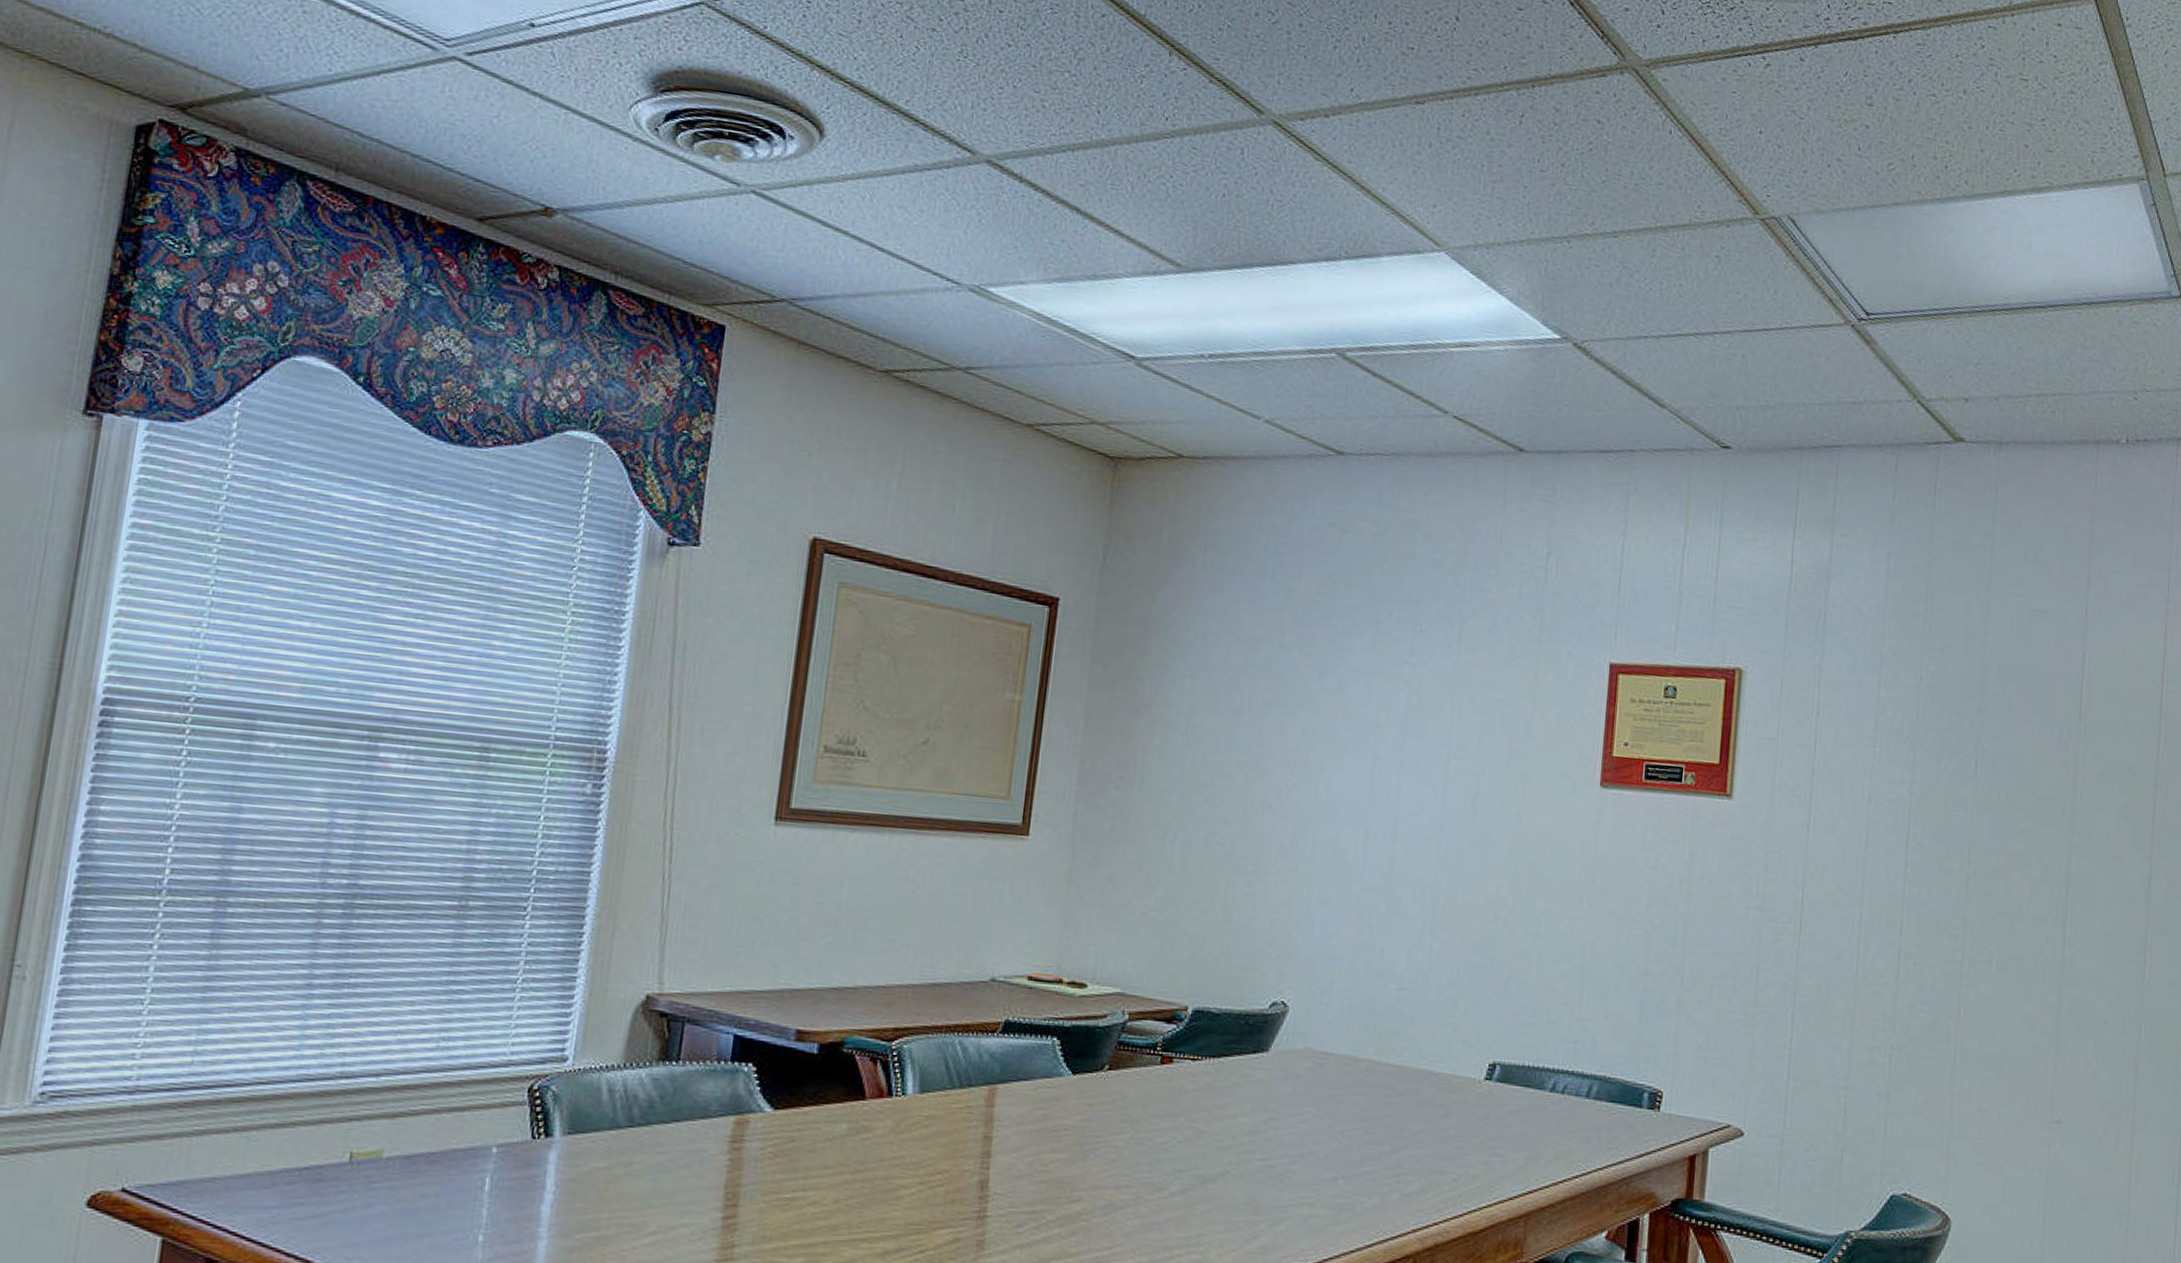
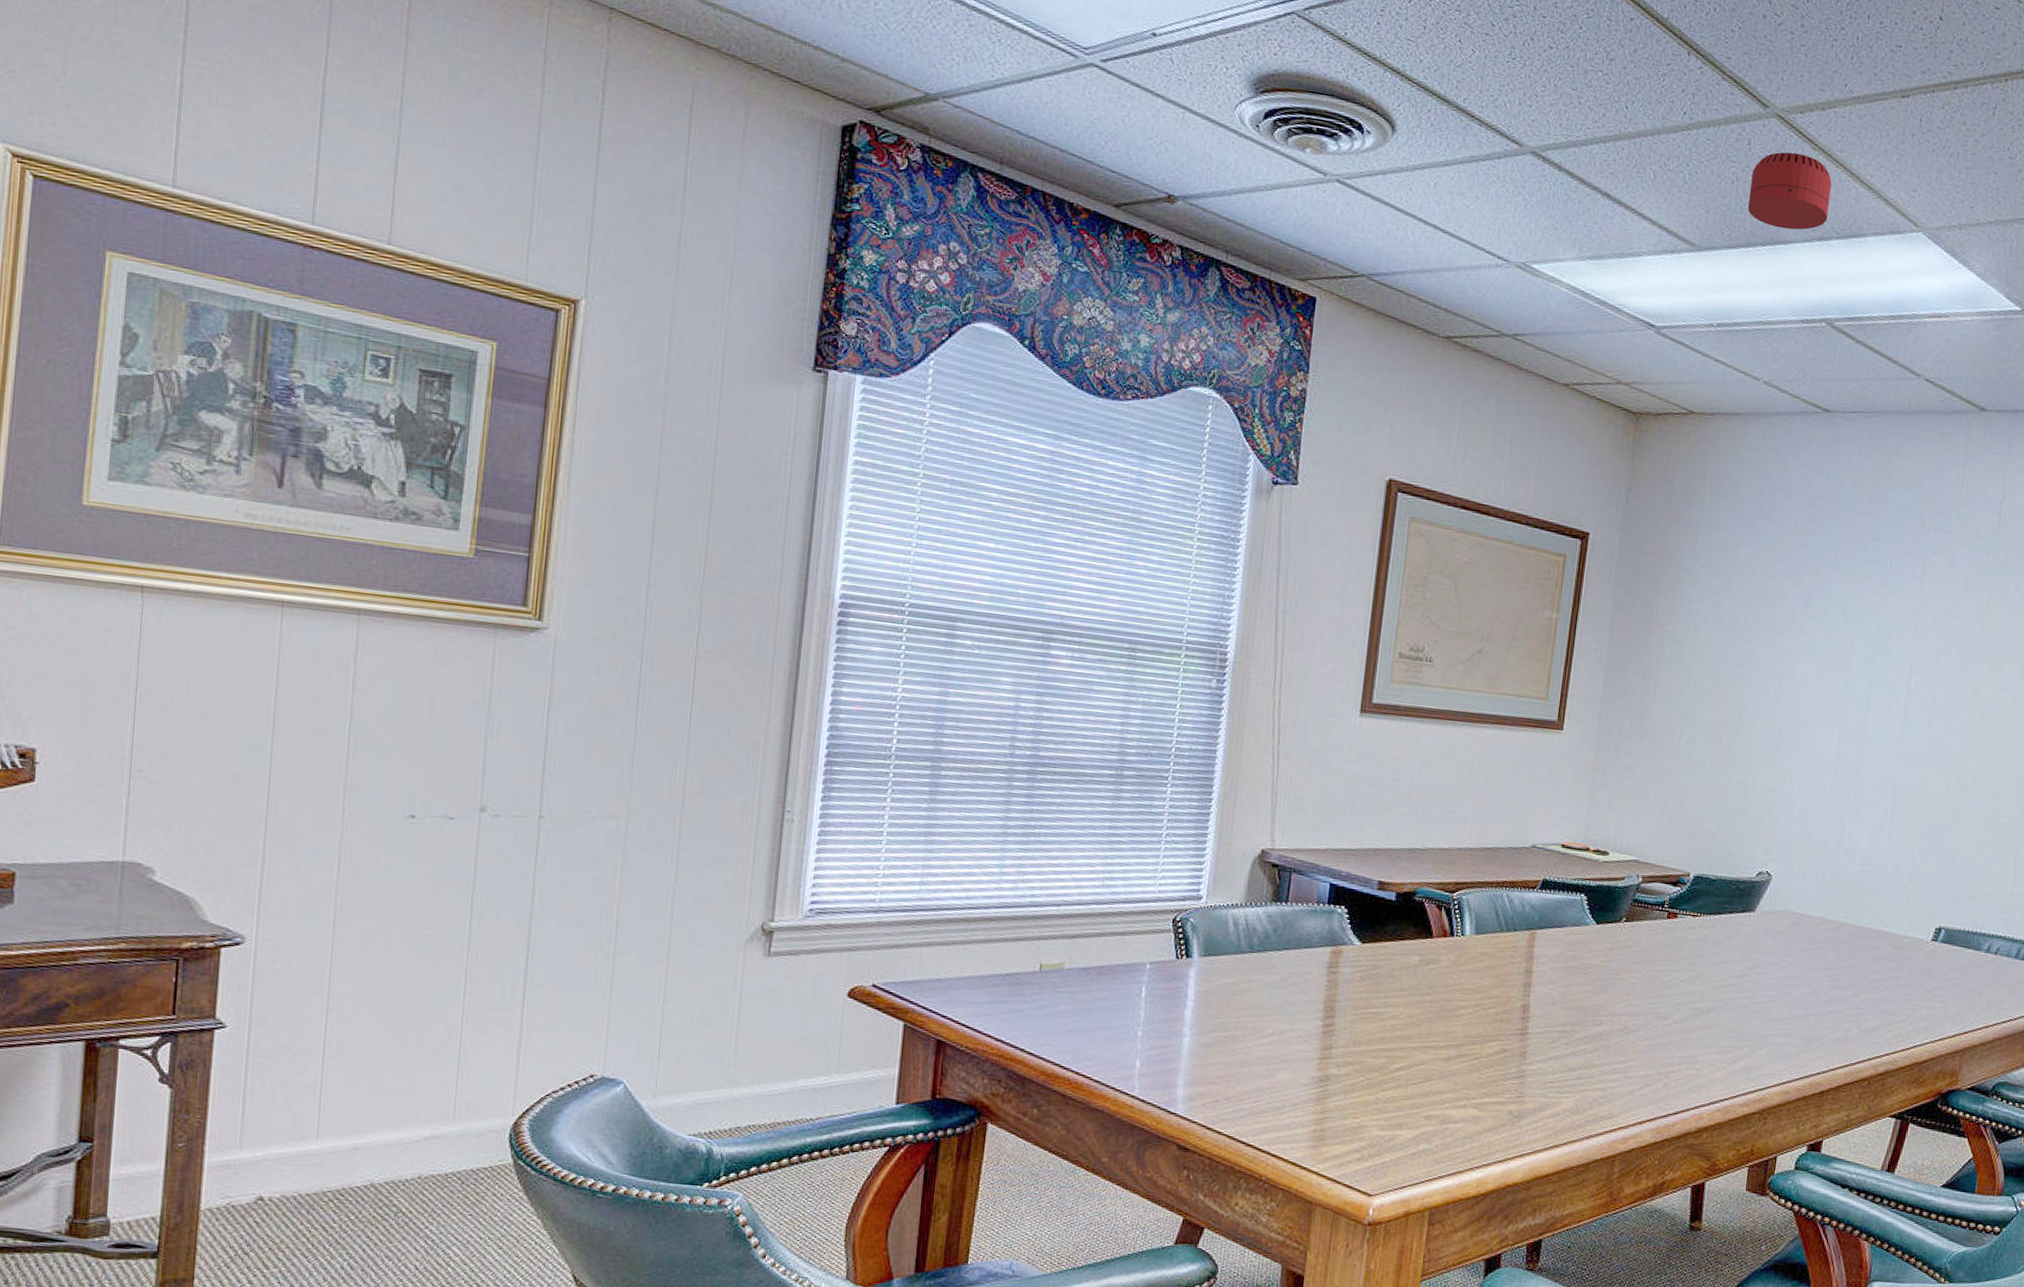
smoke detector: none [1241,162,1339,249] -> present [1747,152,1832,230]

